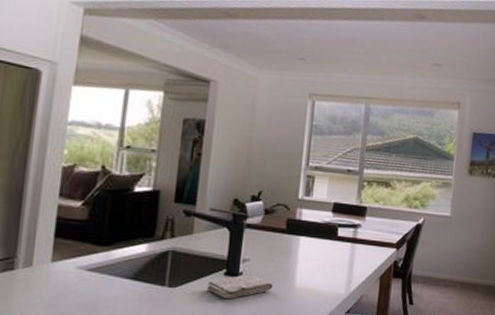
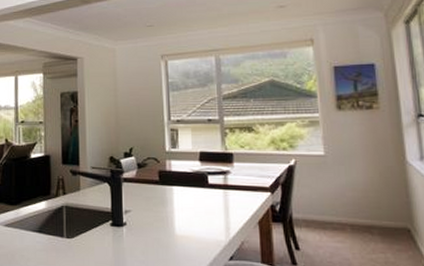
washcloth: present [207,274,273,299] -> none [98,224,155,247]

